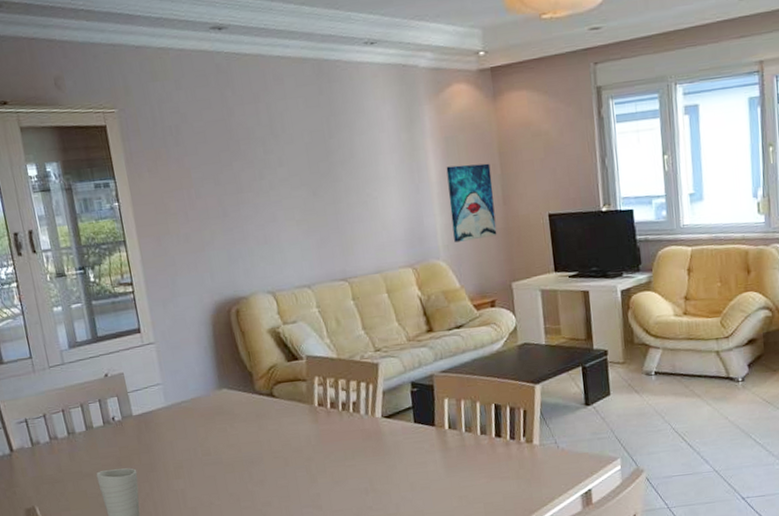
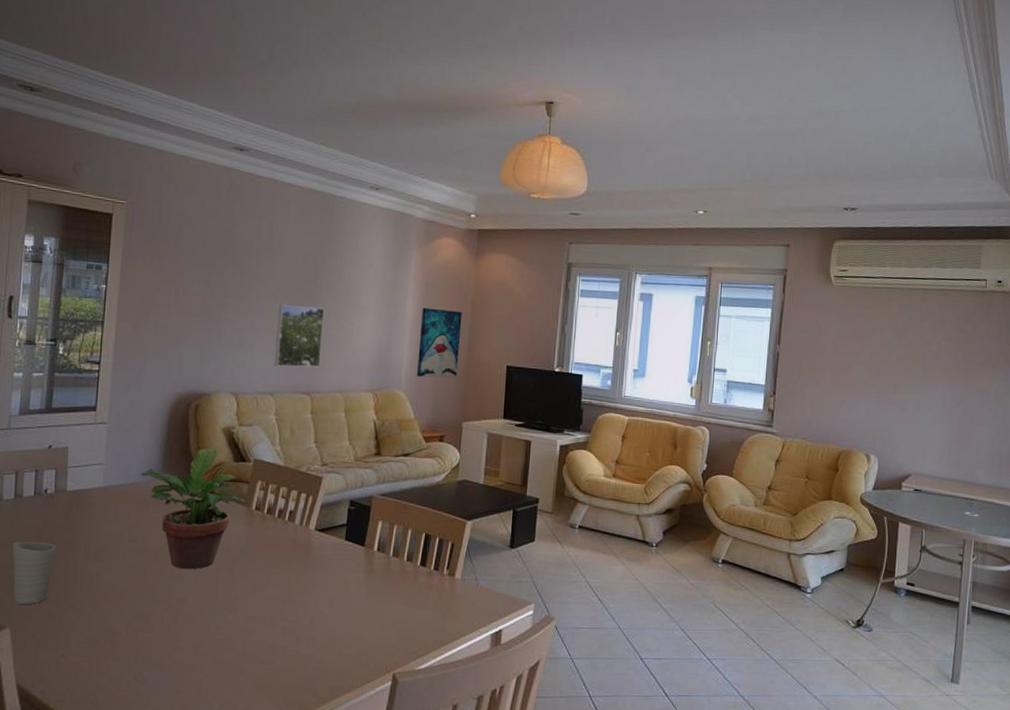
potted plant: none [199,351,307,475] -> present [141,448,246,570]
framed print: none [296,186,352,257] -> present [274,304,325,368]

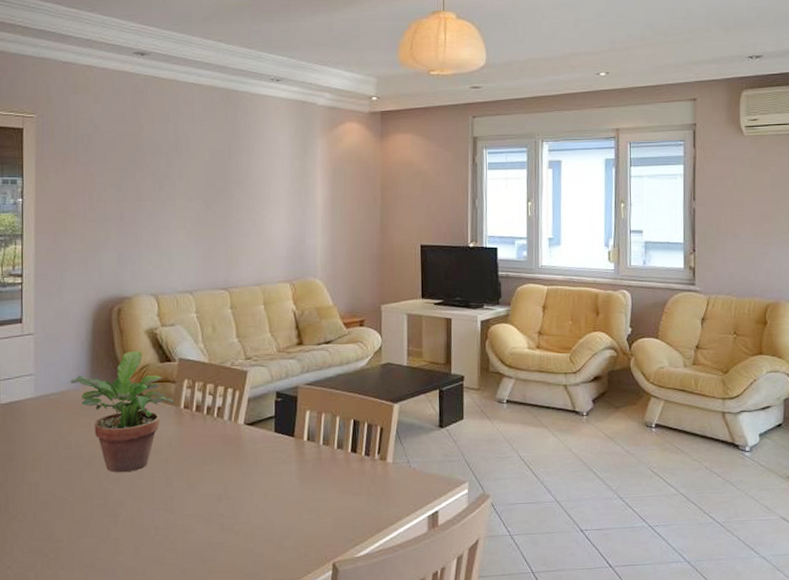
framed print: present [274,304,325,368] -> none [190,202,237,265]
wall art: present [417,307,462,378] -> none [331,194,372,263]

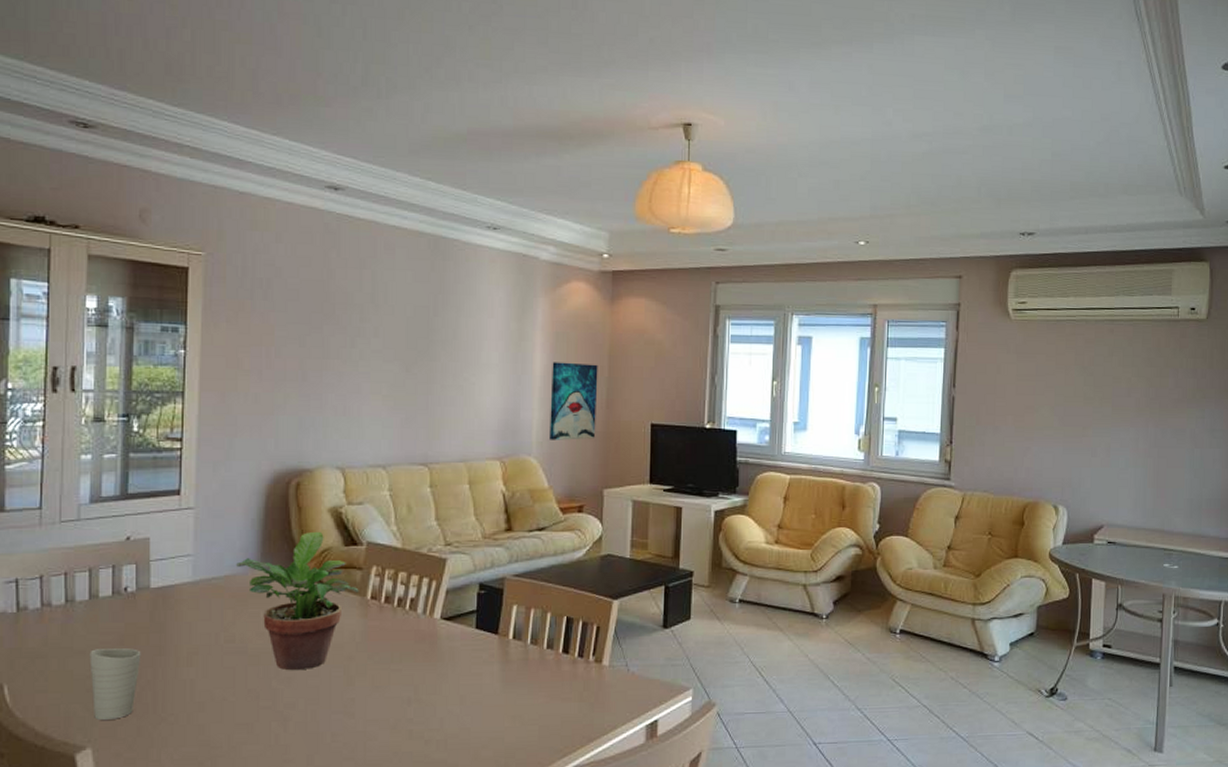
wall art: none [331,194,372,263] -> present [550,362,598,440]

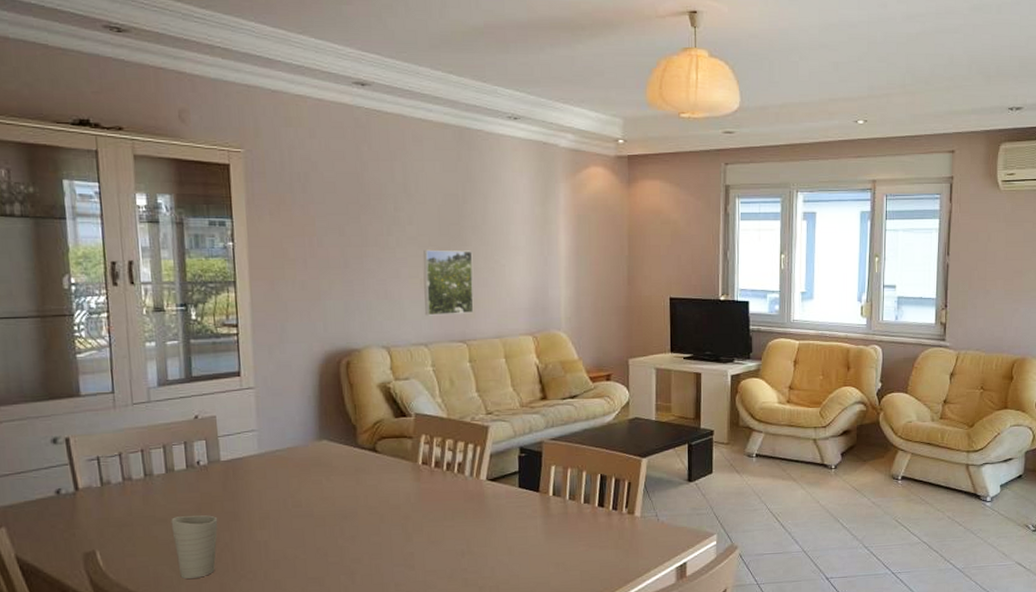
potted plant: present [236,531,359,671] -> none [297,405,411,530]
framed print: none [384,364,441,436] -> present [423,249,474,316]
wall art: present [550,362,598,440] -> none [576,243,619,316]

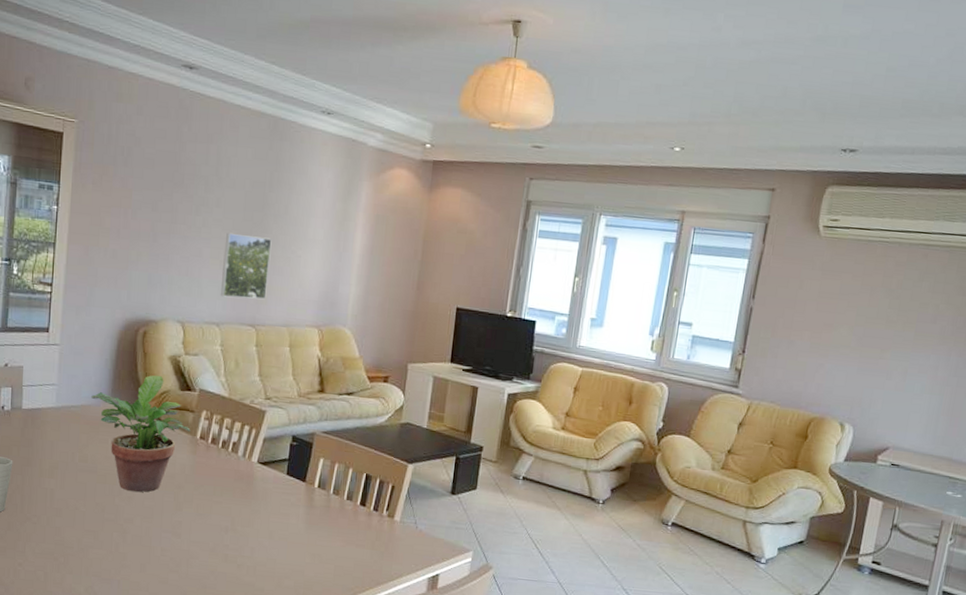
potted plant: none [297,405,411,530] -> present [91,375,191,493]

